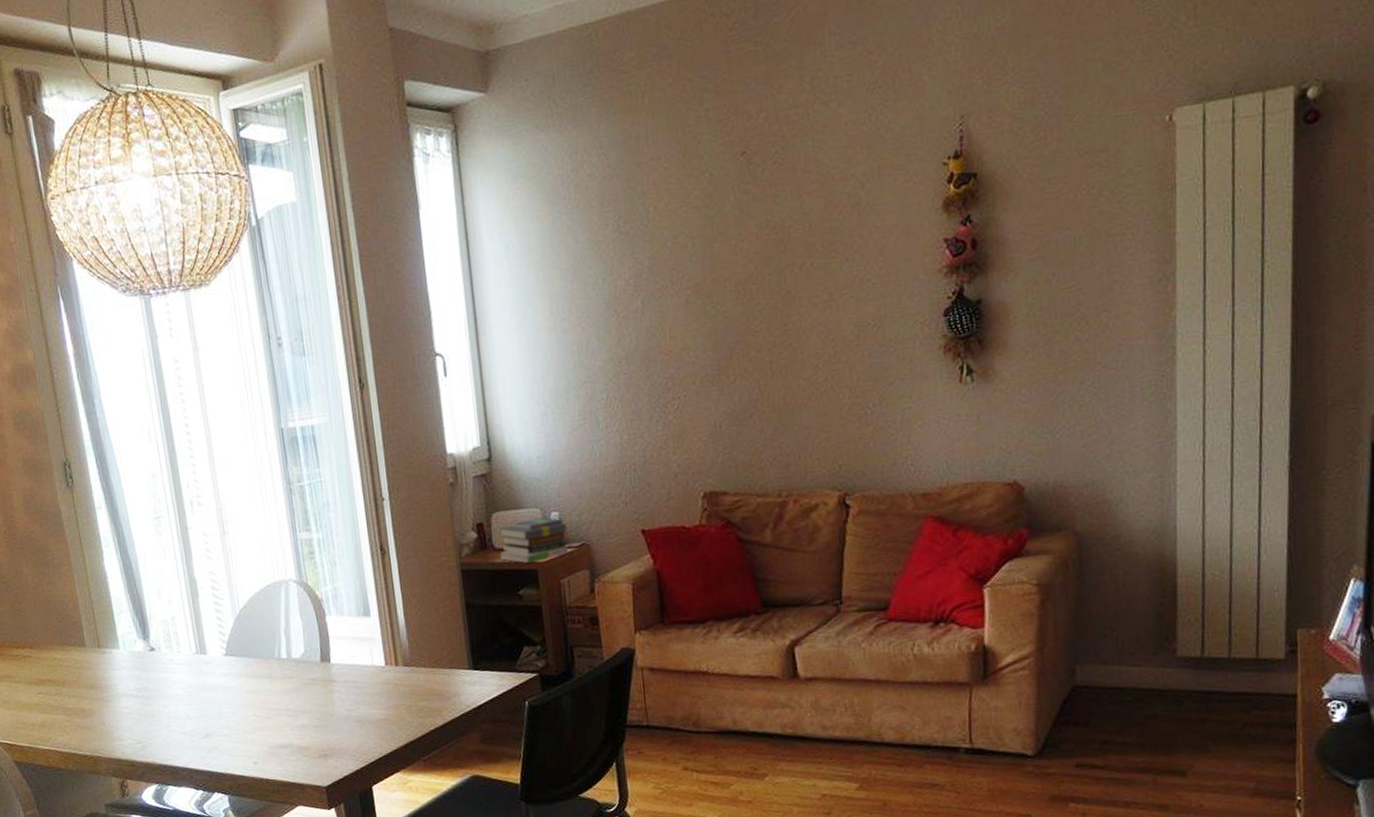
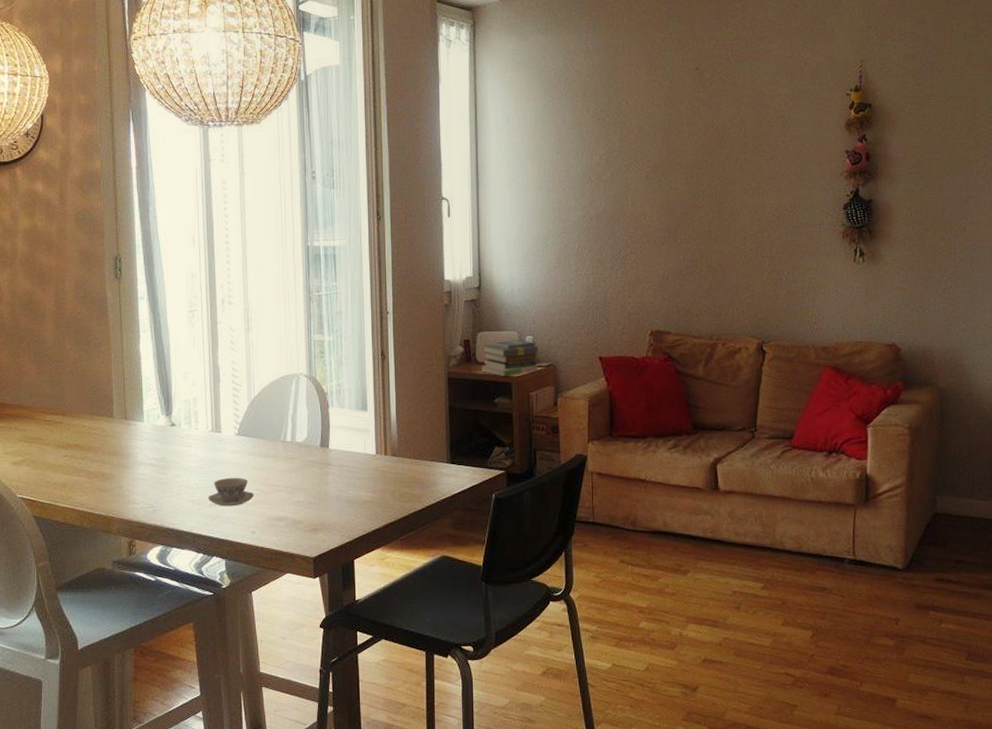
teacup: none [200,703,252,737] -> present [208,477,255,507]

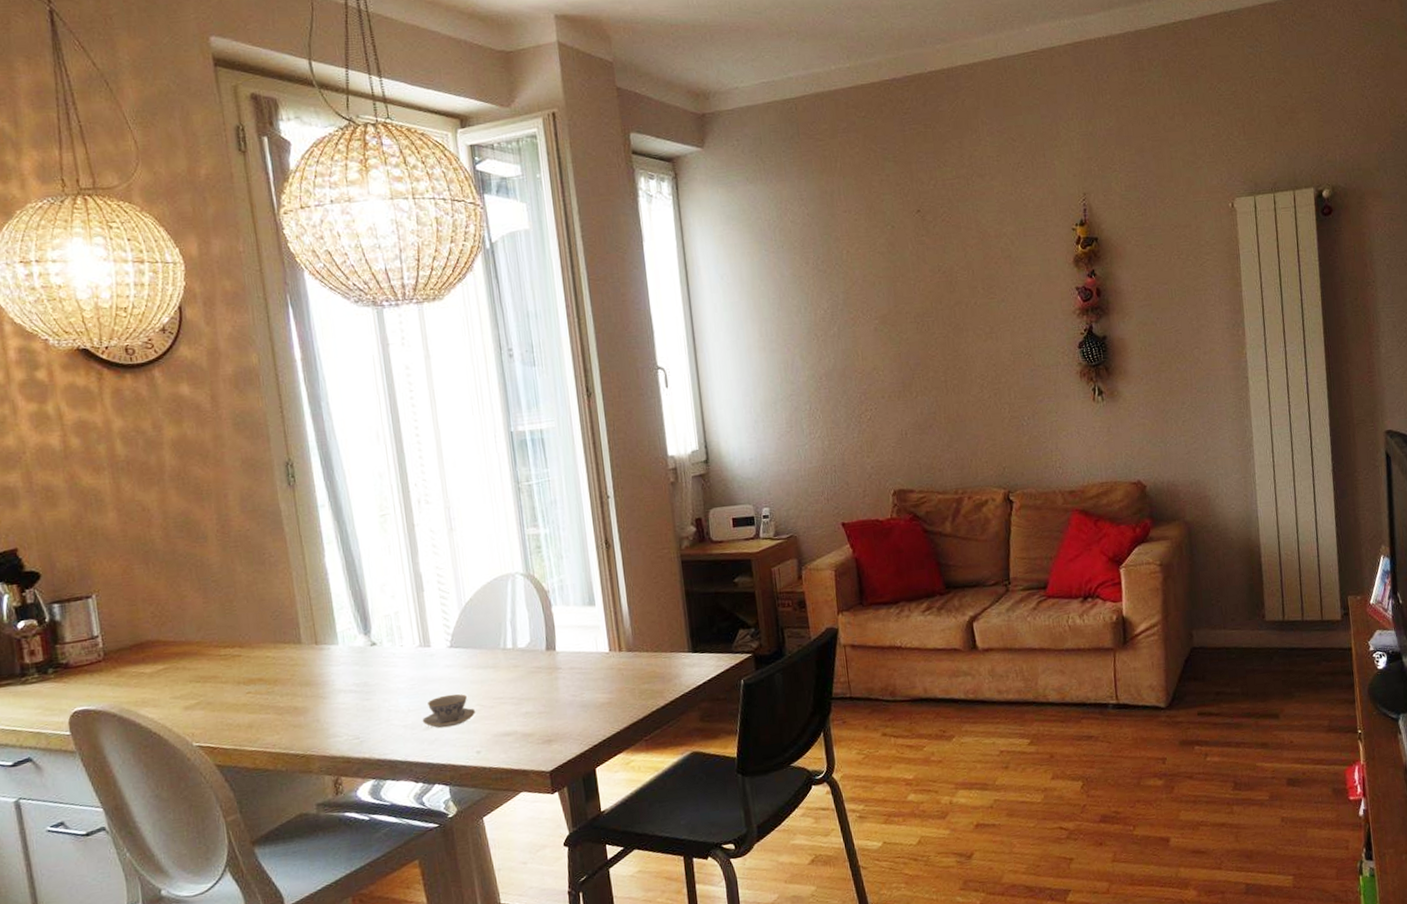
books: present [481,339,538,377] -> none [717,512,778,554]

